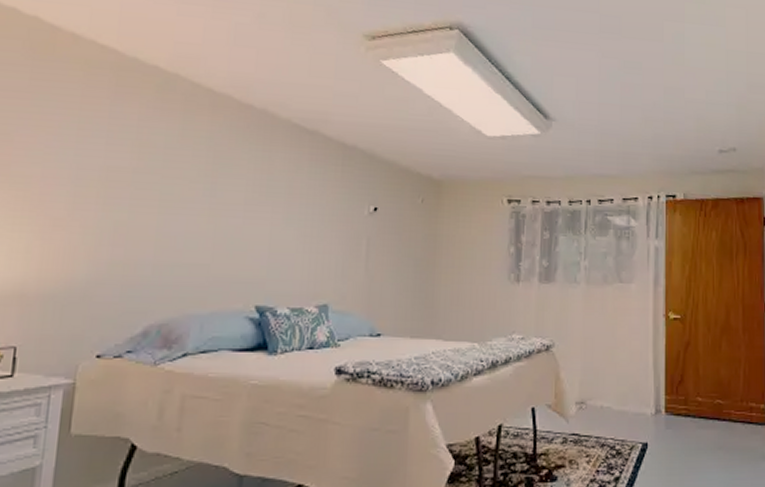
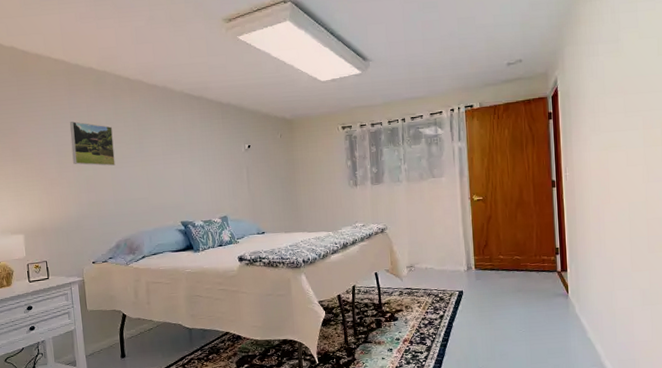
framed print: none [97,137,172,210] -> present [70,121,116,166]

